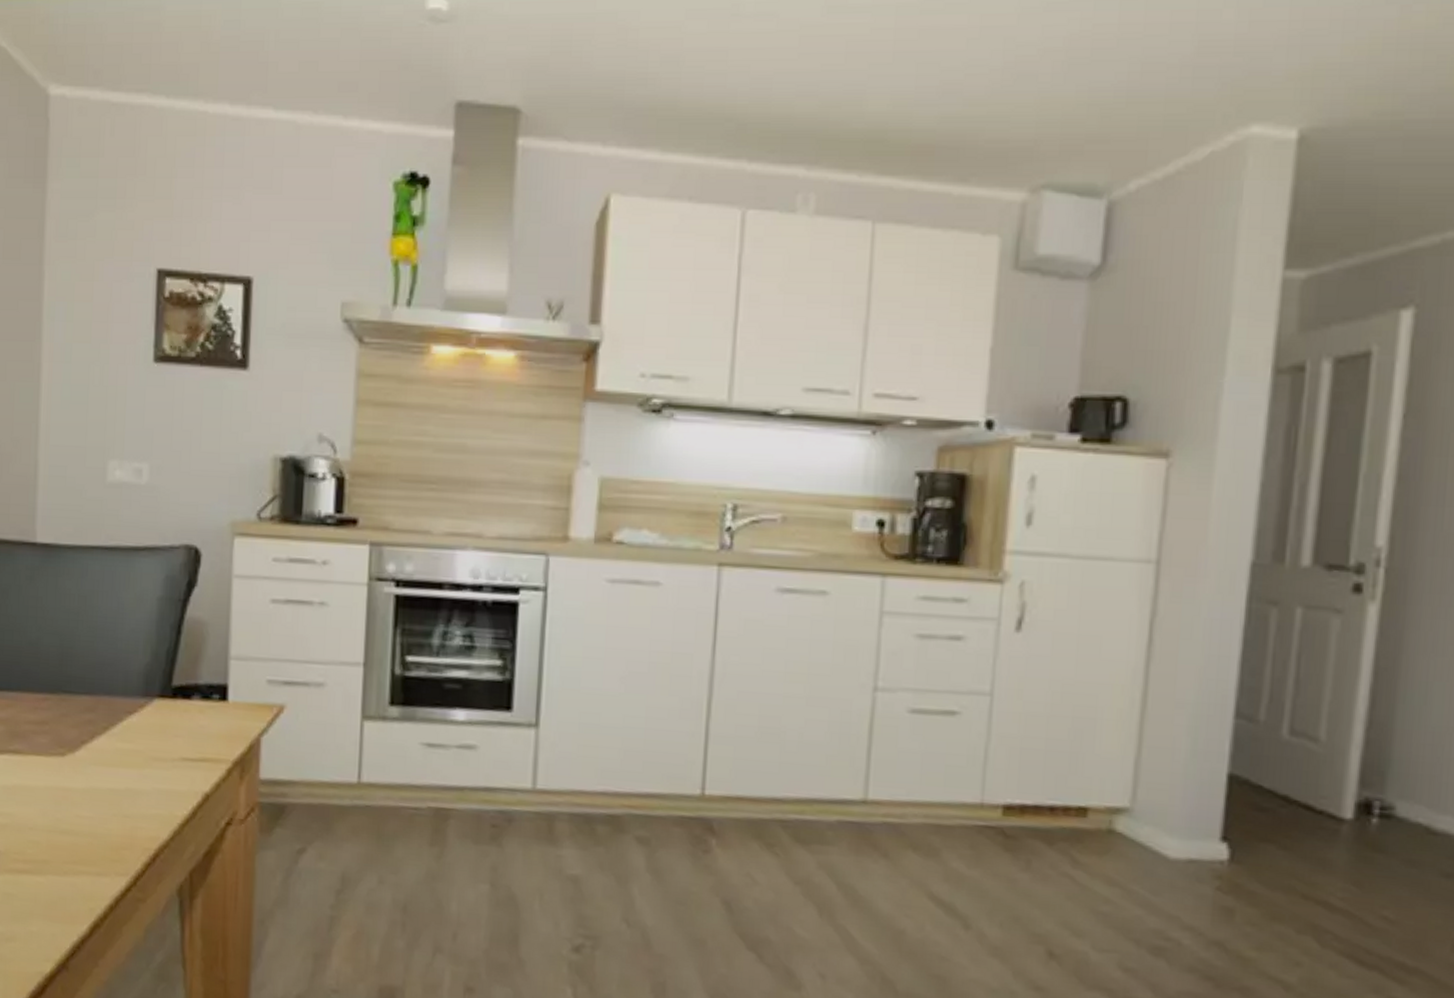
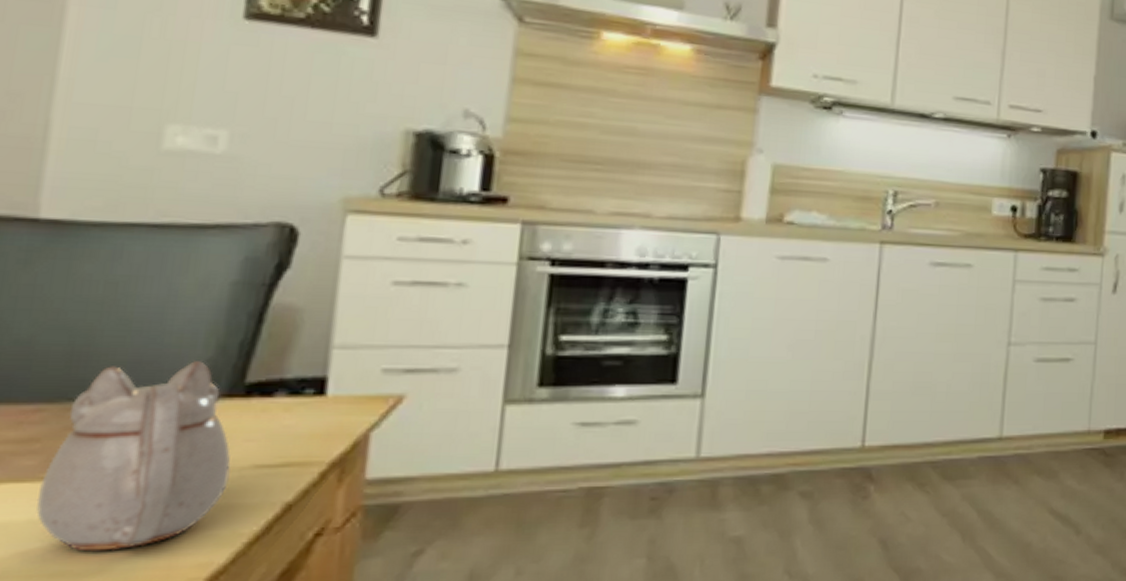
teapot: none [49,665,166,818] -> present [36,361,231,552]

